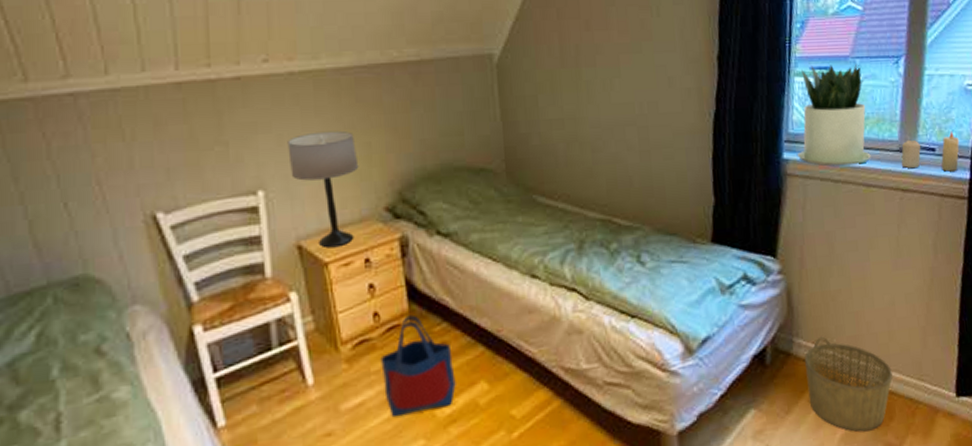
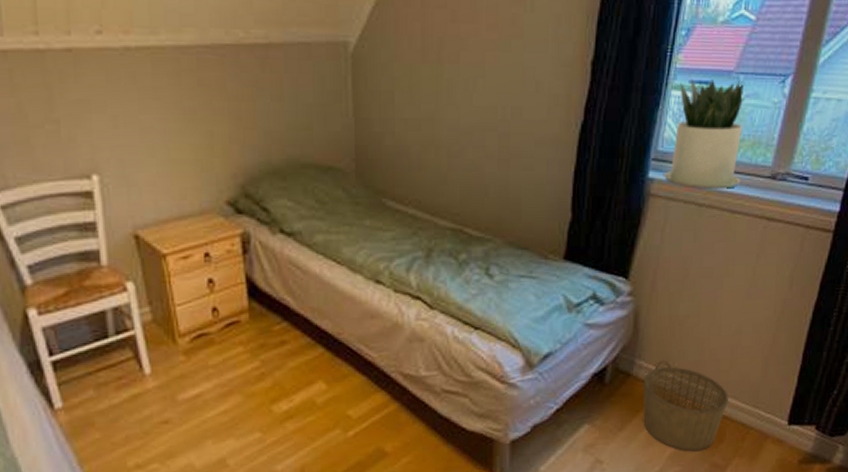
table lamp: present [287,130,359,248] -> none [123,115,200,240]
tote bag: present [380,314,456,416] -> none [219,312,294,409]
candle: present [901,139,921,169] -> none [770,166,793,197]
candle: present [941,131,960,172] -> none [811,160,836,203]

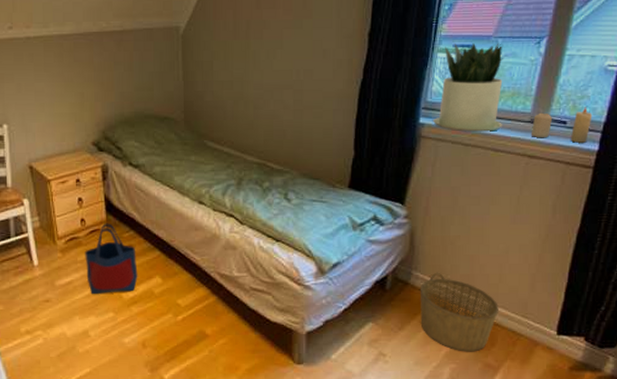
tote bag: none [219,312,294,409] -> present [85,223,138,294]
candle: none [770,166,793,197] -> present [531,112,552,138]
candle: none [811,160,836,203] -> present [570,107,593,143]

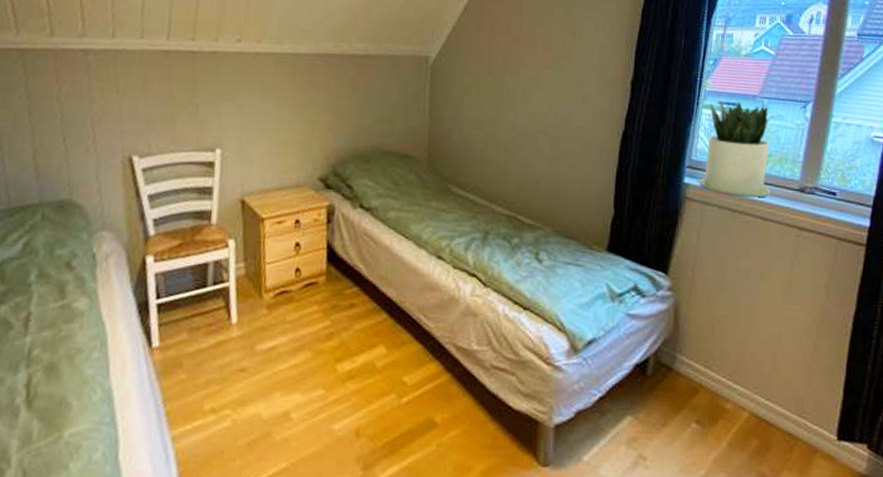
tote bag: present [85,223,138,294] -> none [295,275,359,364]
basket: present [419,272,499,352] -> none [685,357,772,458]
candle: present [531,112,552,138] -> none [800,181,821,210]
candle: present [570,107,593,143] -> none [840,178,862,217]

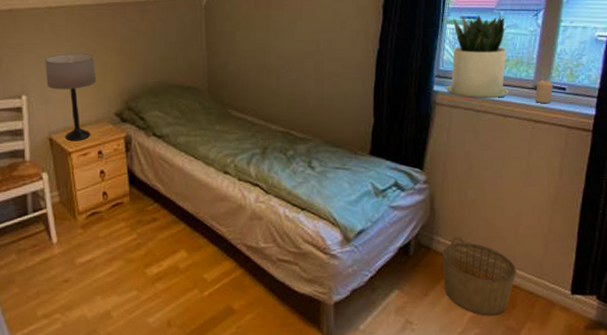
table lamp: none [245,105,302,207] -> present [45,53,97,142]
basket: none [685,357,772,458] -> present [441,236,516,316]
candle: none [800,181,821,210] -> present [535,79,553,104]

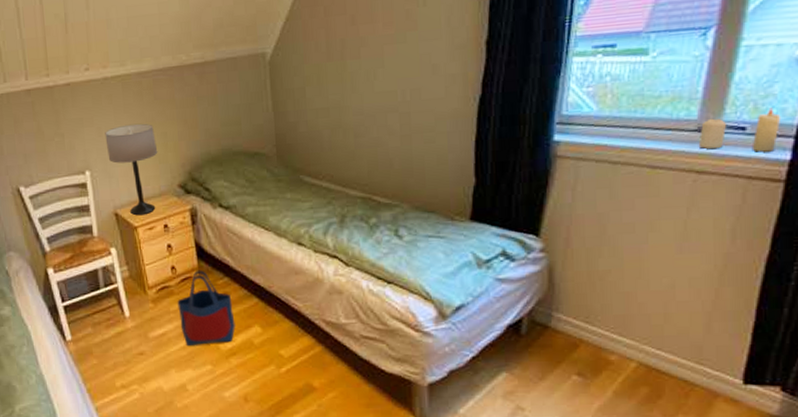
tote bag: none [107,196,162,271] -> present [177,270,236,345]
basket: present [441,236,516,316] -> none [563,313,665,405]
planter: present [446,15,509,99] -> none [571,39,660,148]
candle: none [570,74,588,108] -> present [751,107,781,152]

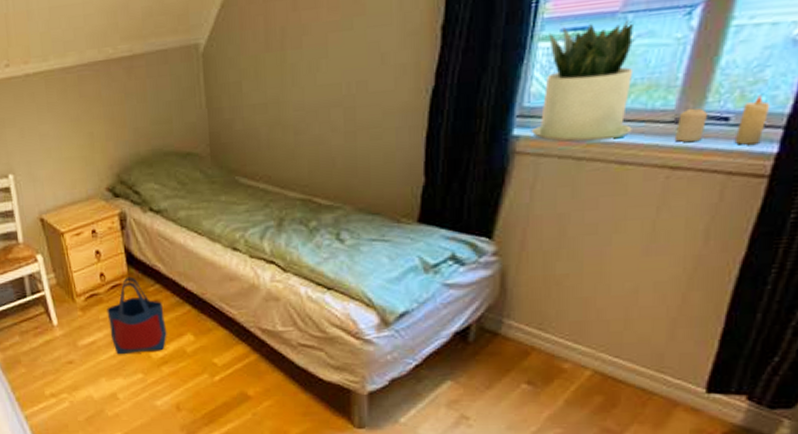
table lamp: present [105,123,158,216] -> none [28,123,84,221]
planter: none [571,39,660,148] -> present [532,20,635,143]

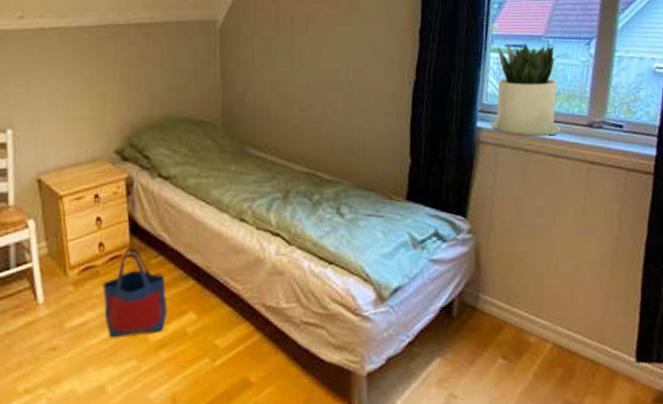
candle: present [674,108,707,143] -> none [589,116,609,143]
candle: present [734,95,771,145] -> none [628,110,647,148]

